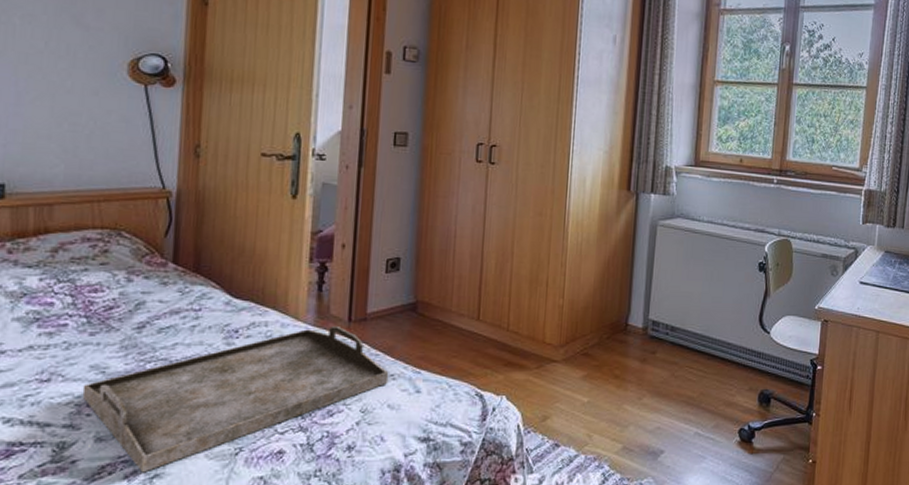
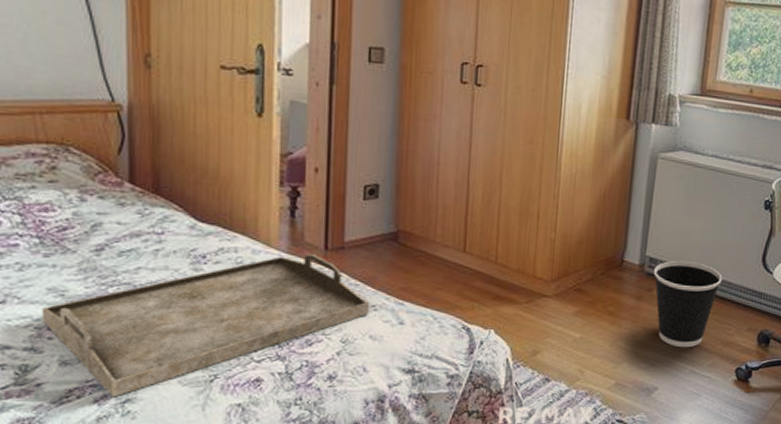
wastebasket: none [656,322,722,410] -> present [653,260,723,348]

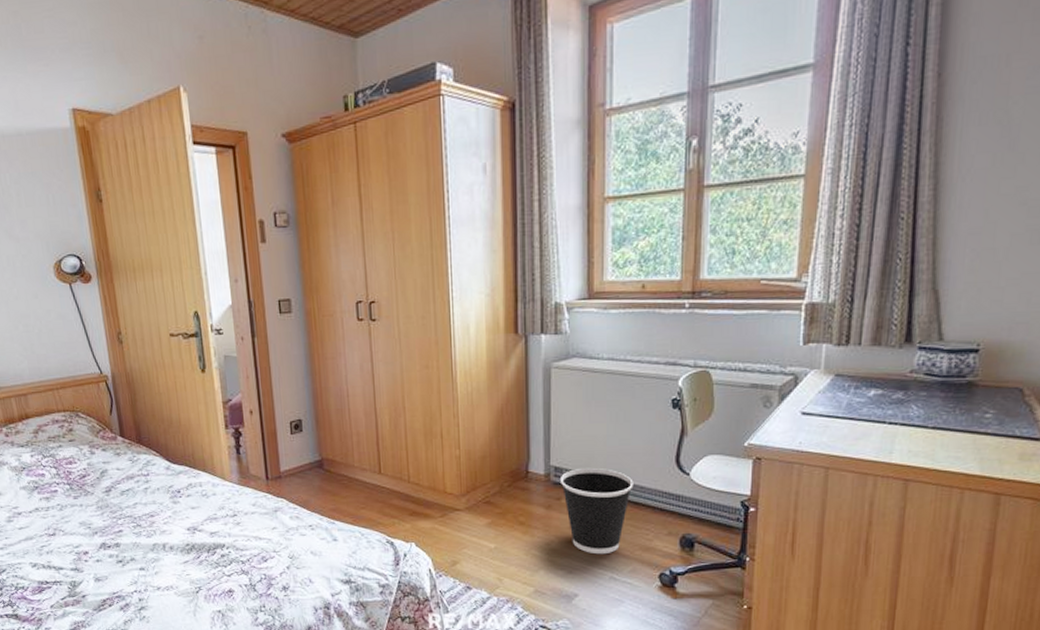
serving tray: present [41,253,370,397] -> none [78,483,308,606]

